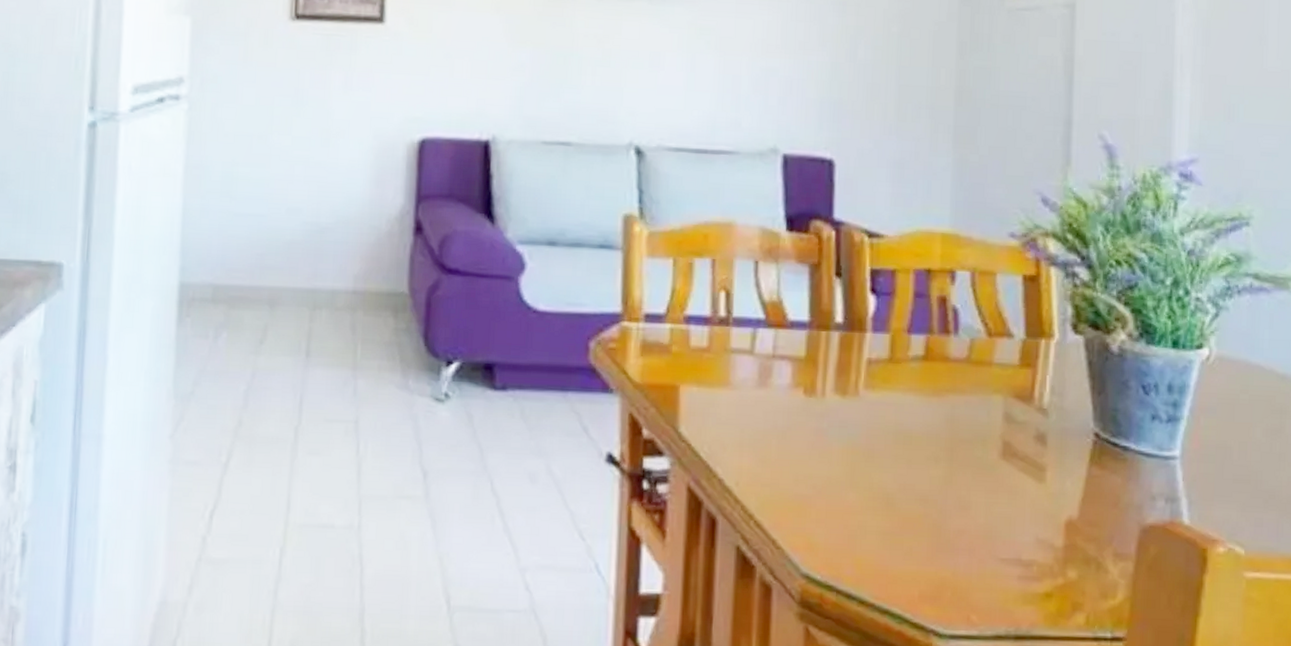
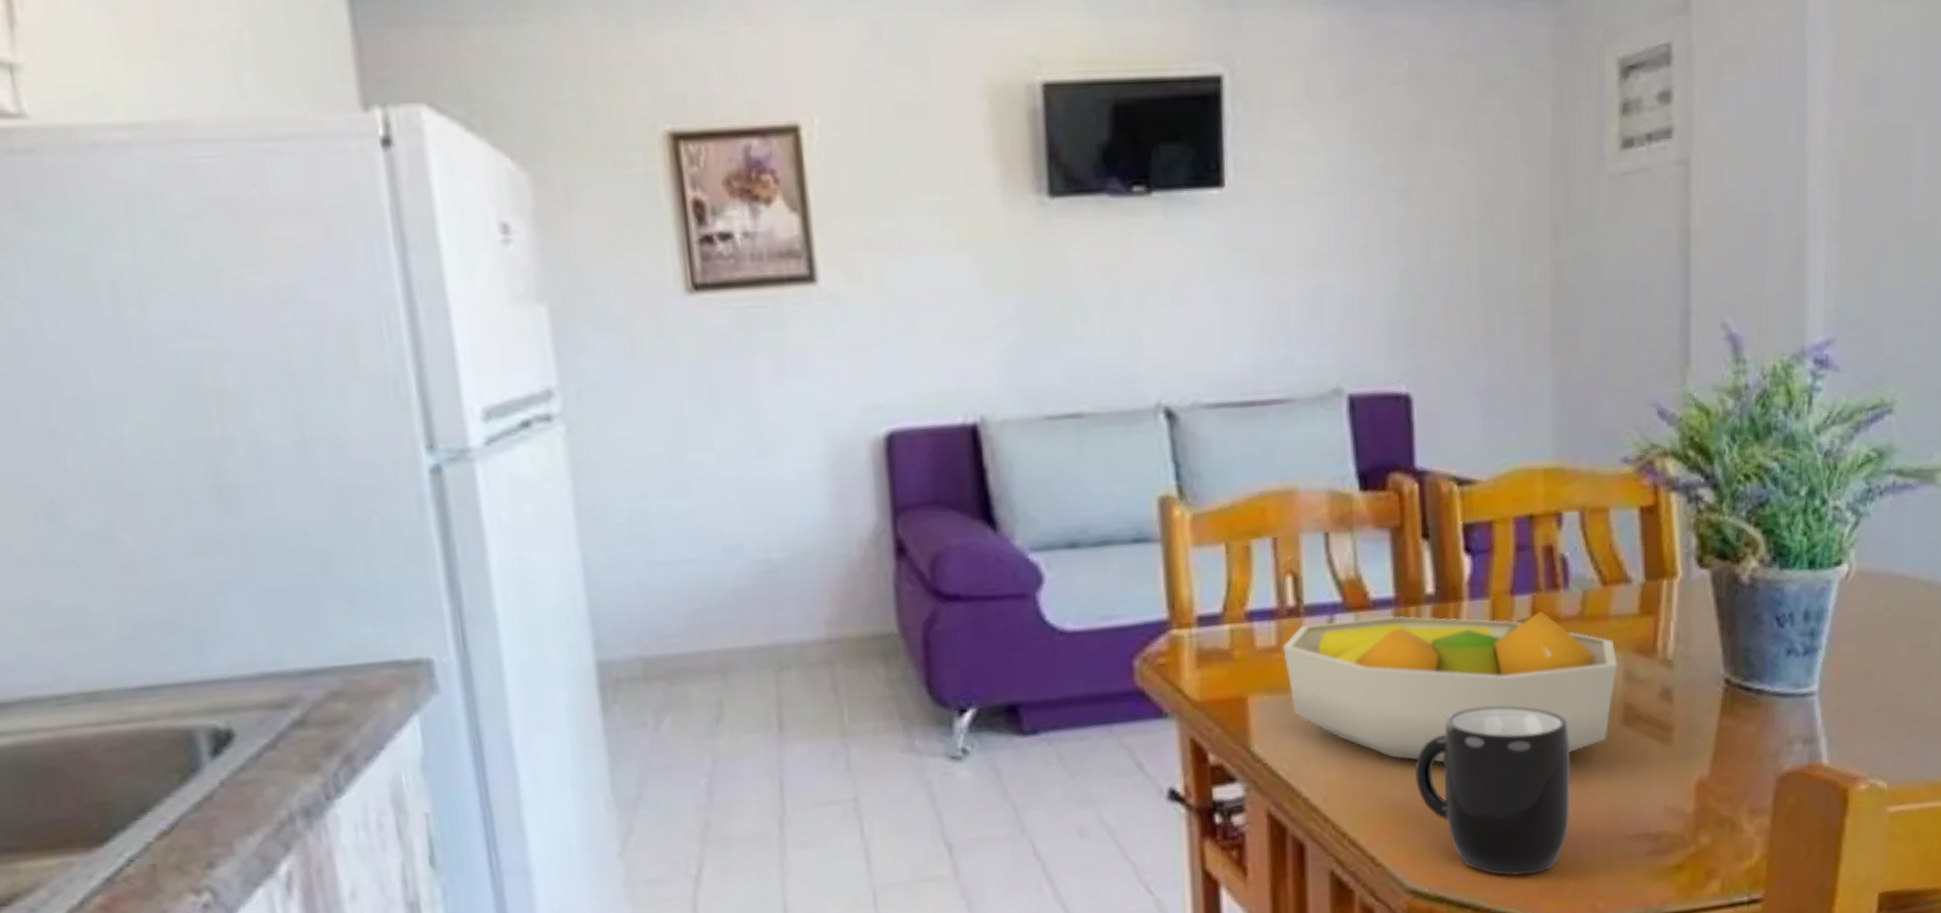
fruit bowl: none [712,334,999,476] -> present [1283,610,1619,763]
mug: none [815,424,953,579] -> present [1414,706,1572,876]

